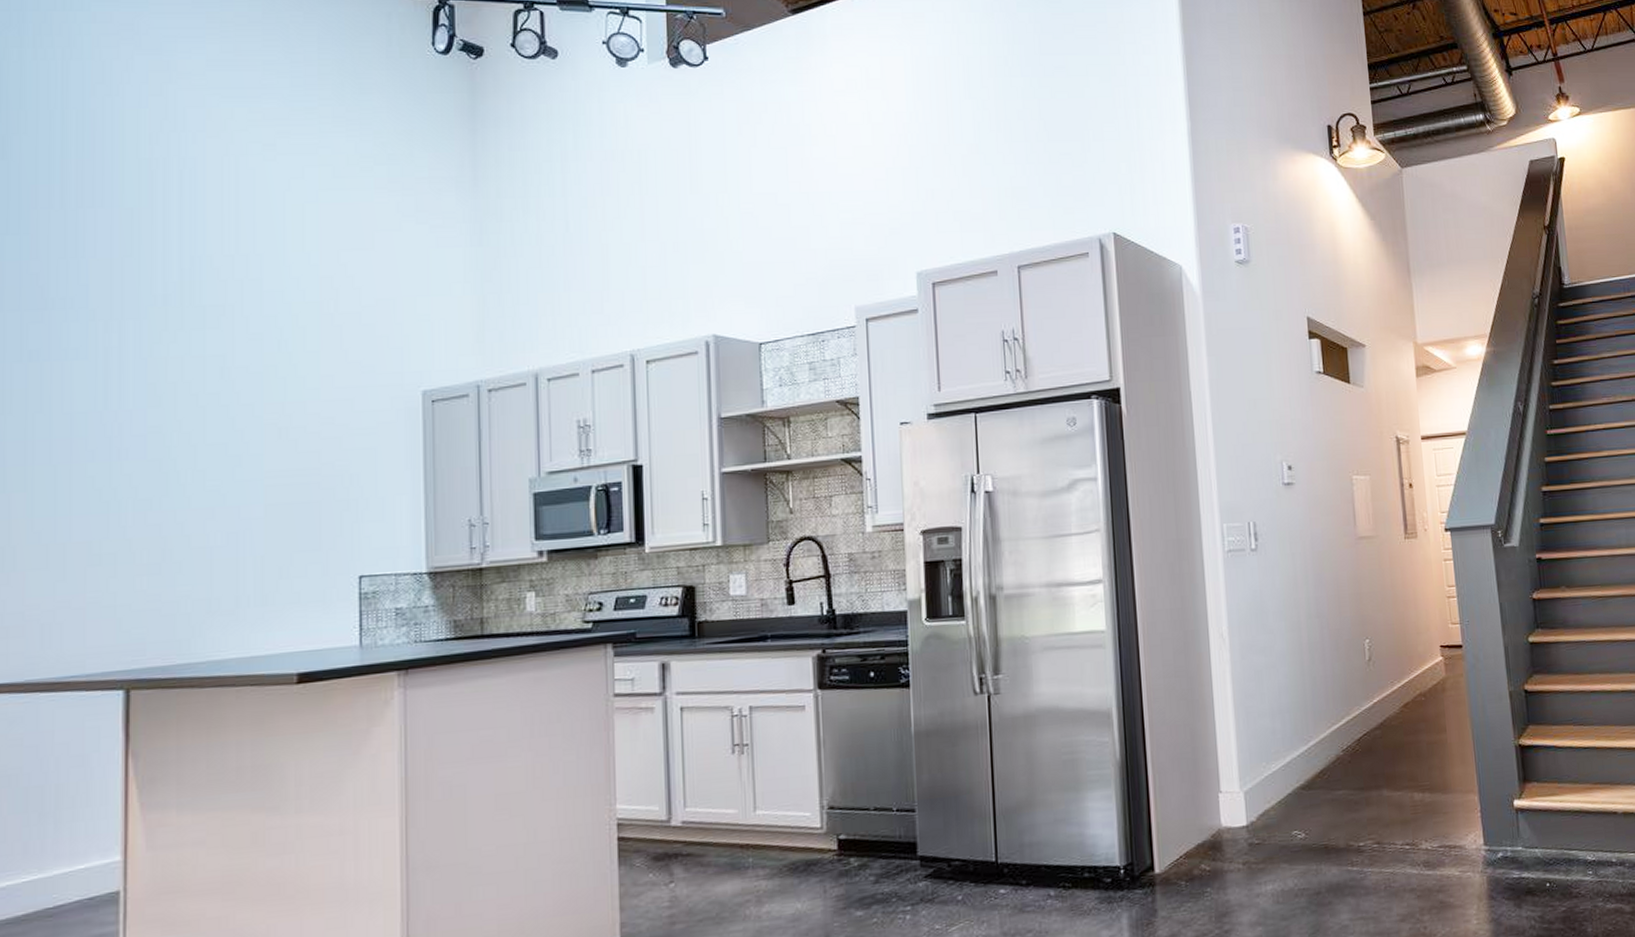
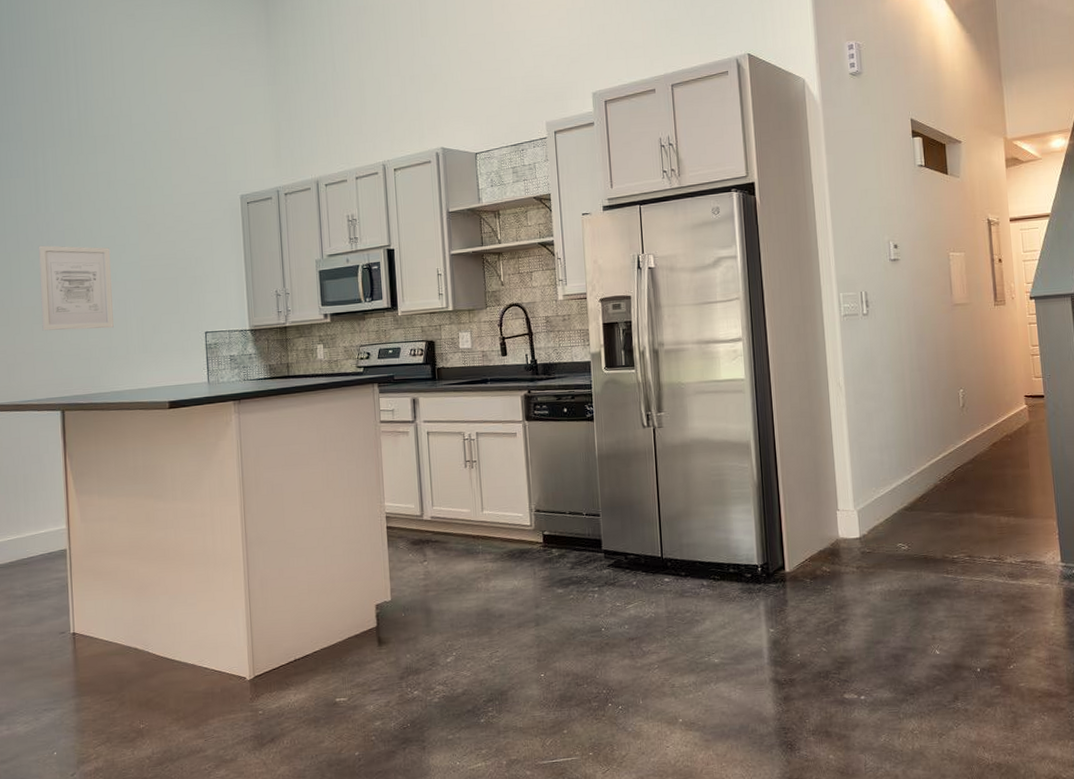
wall art: none [102,455,219,576] -> present [38,245,114,331]

